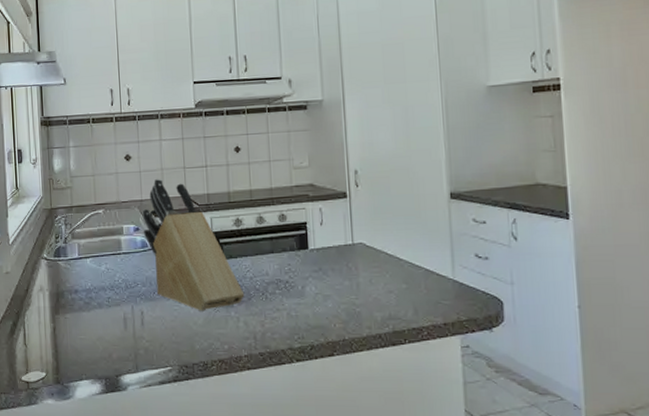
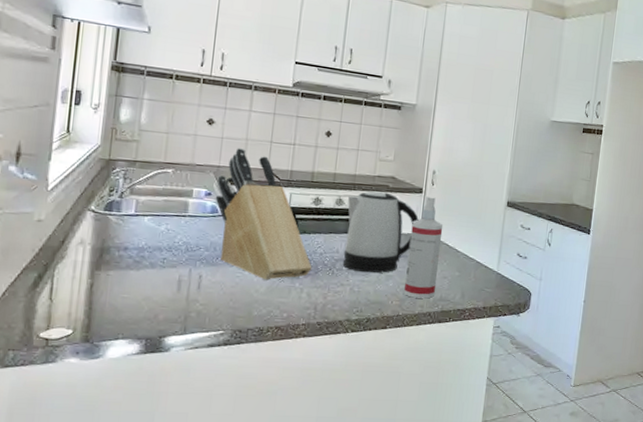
kettle: none [269,202,348,294] -> present [342,191,419,274]
spray bottle: none [341,200,382,318] -> present [404,196,443,299]

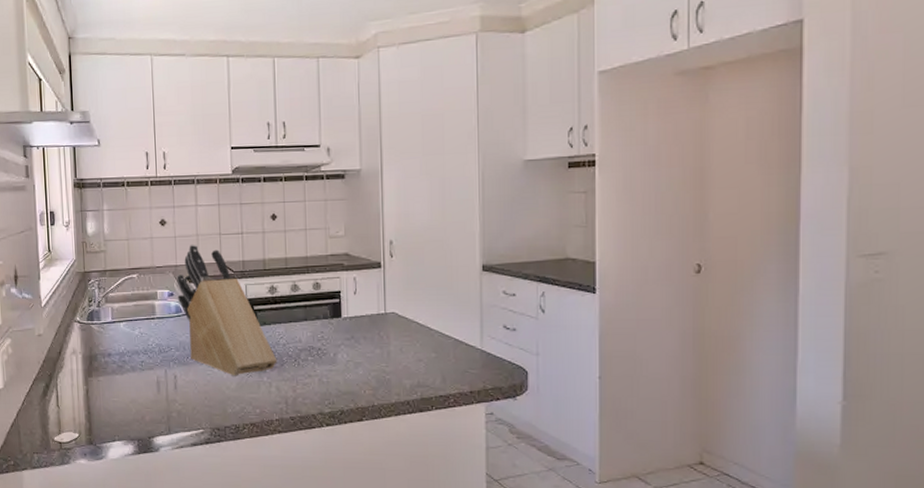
kettle: present [342,191,419,274] -> none [303,272,381,361]
spray bottle: present [404,196,443,299] -> none [374,271,411,386]

